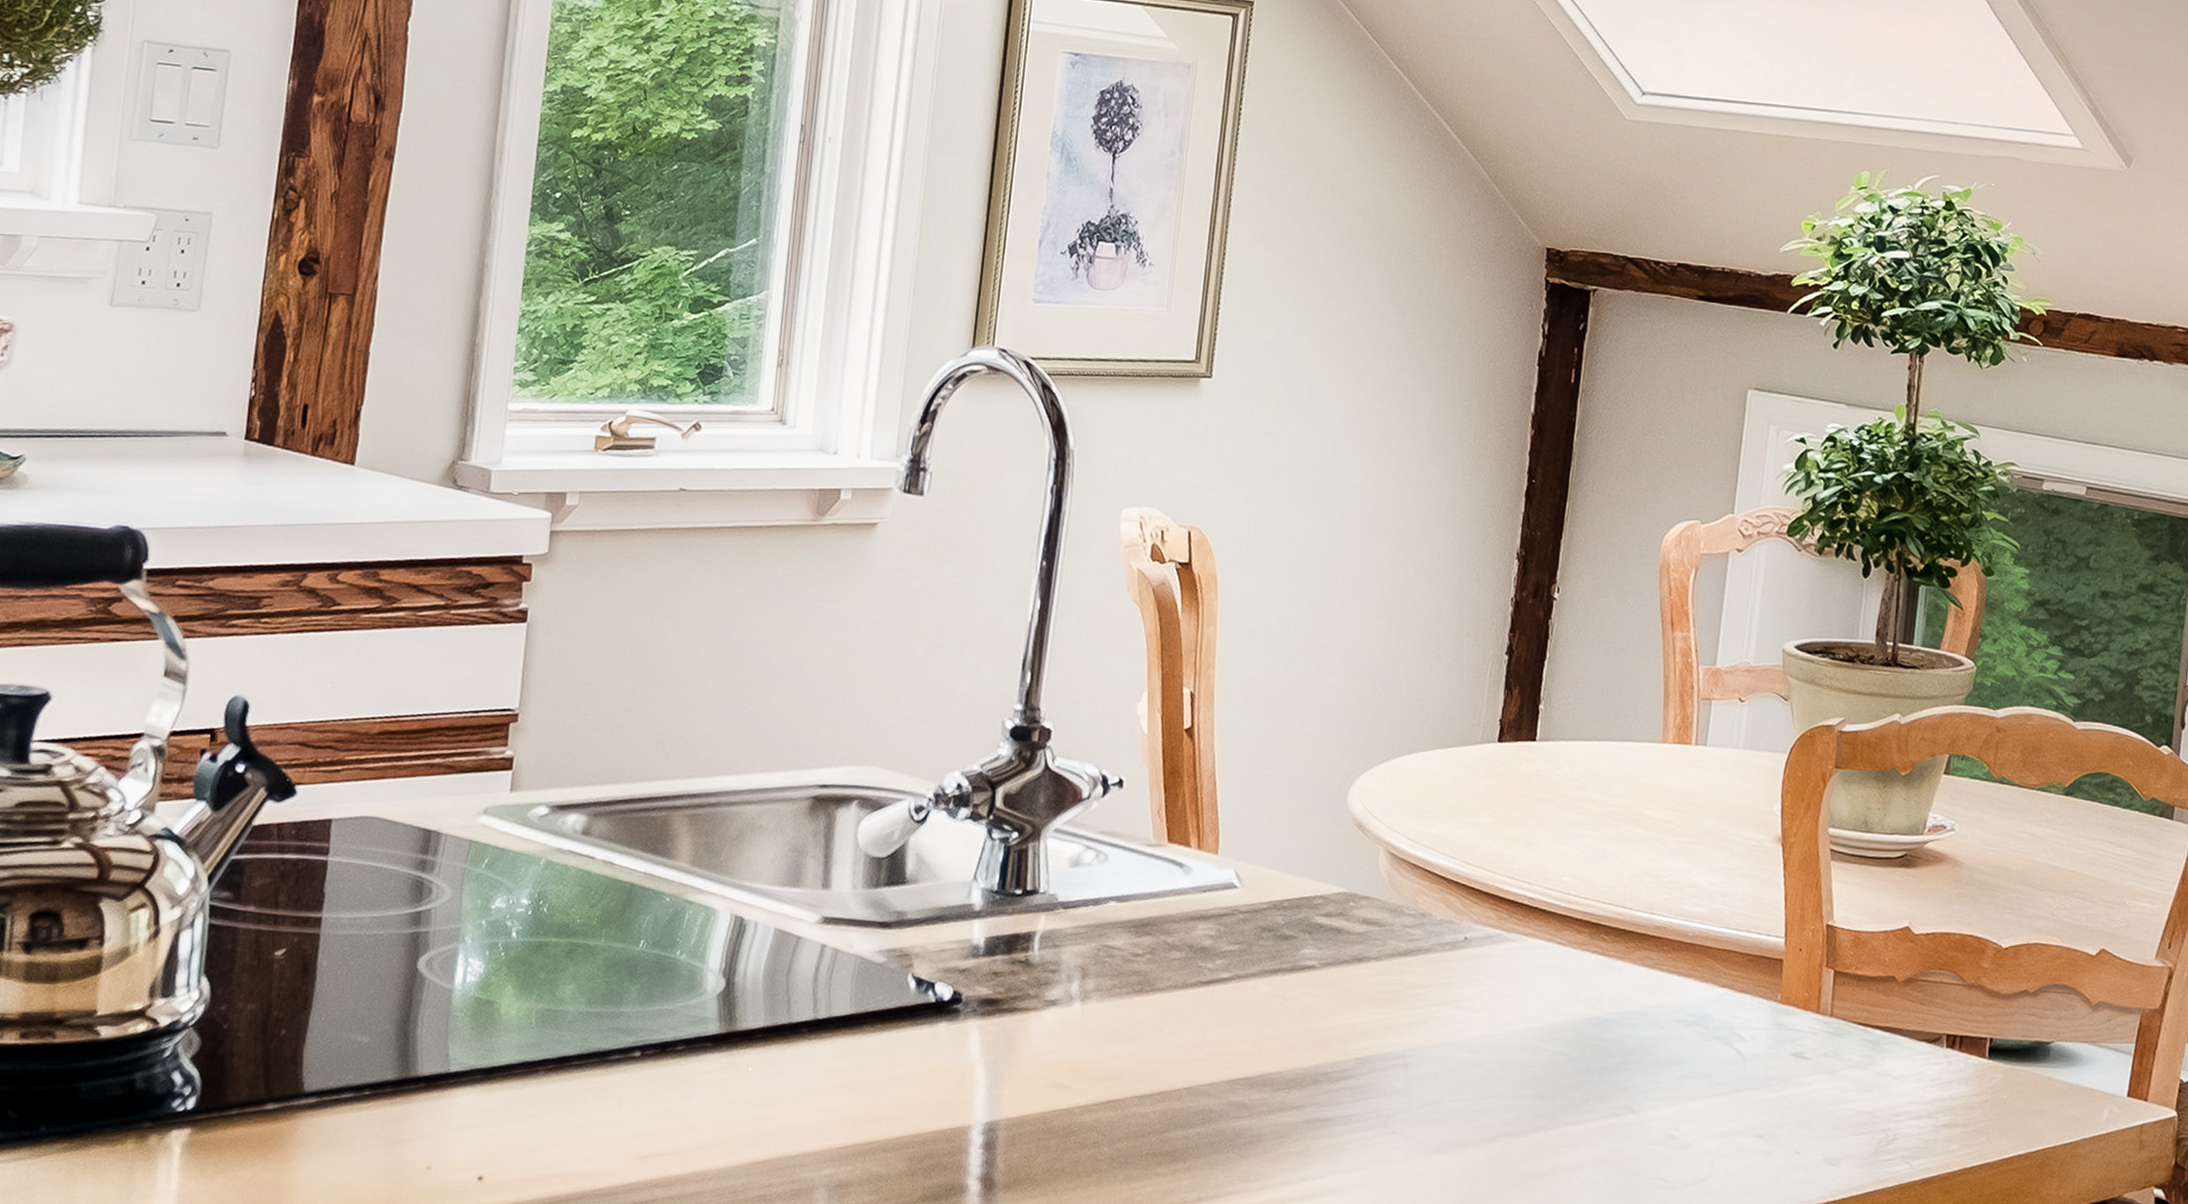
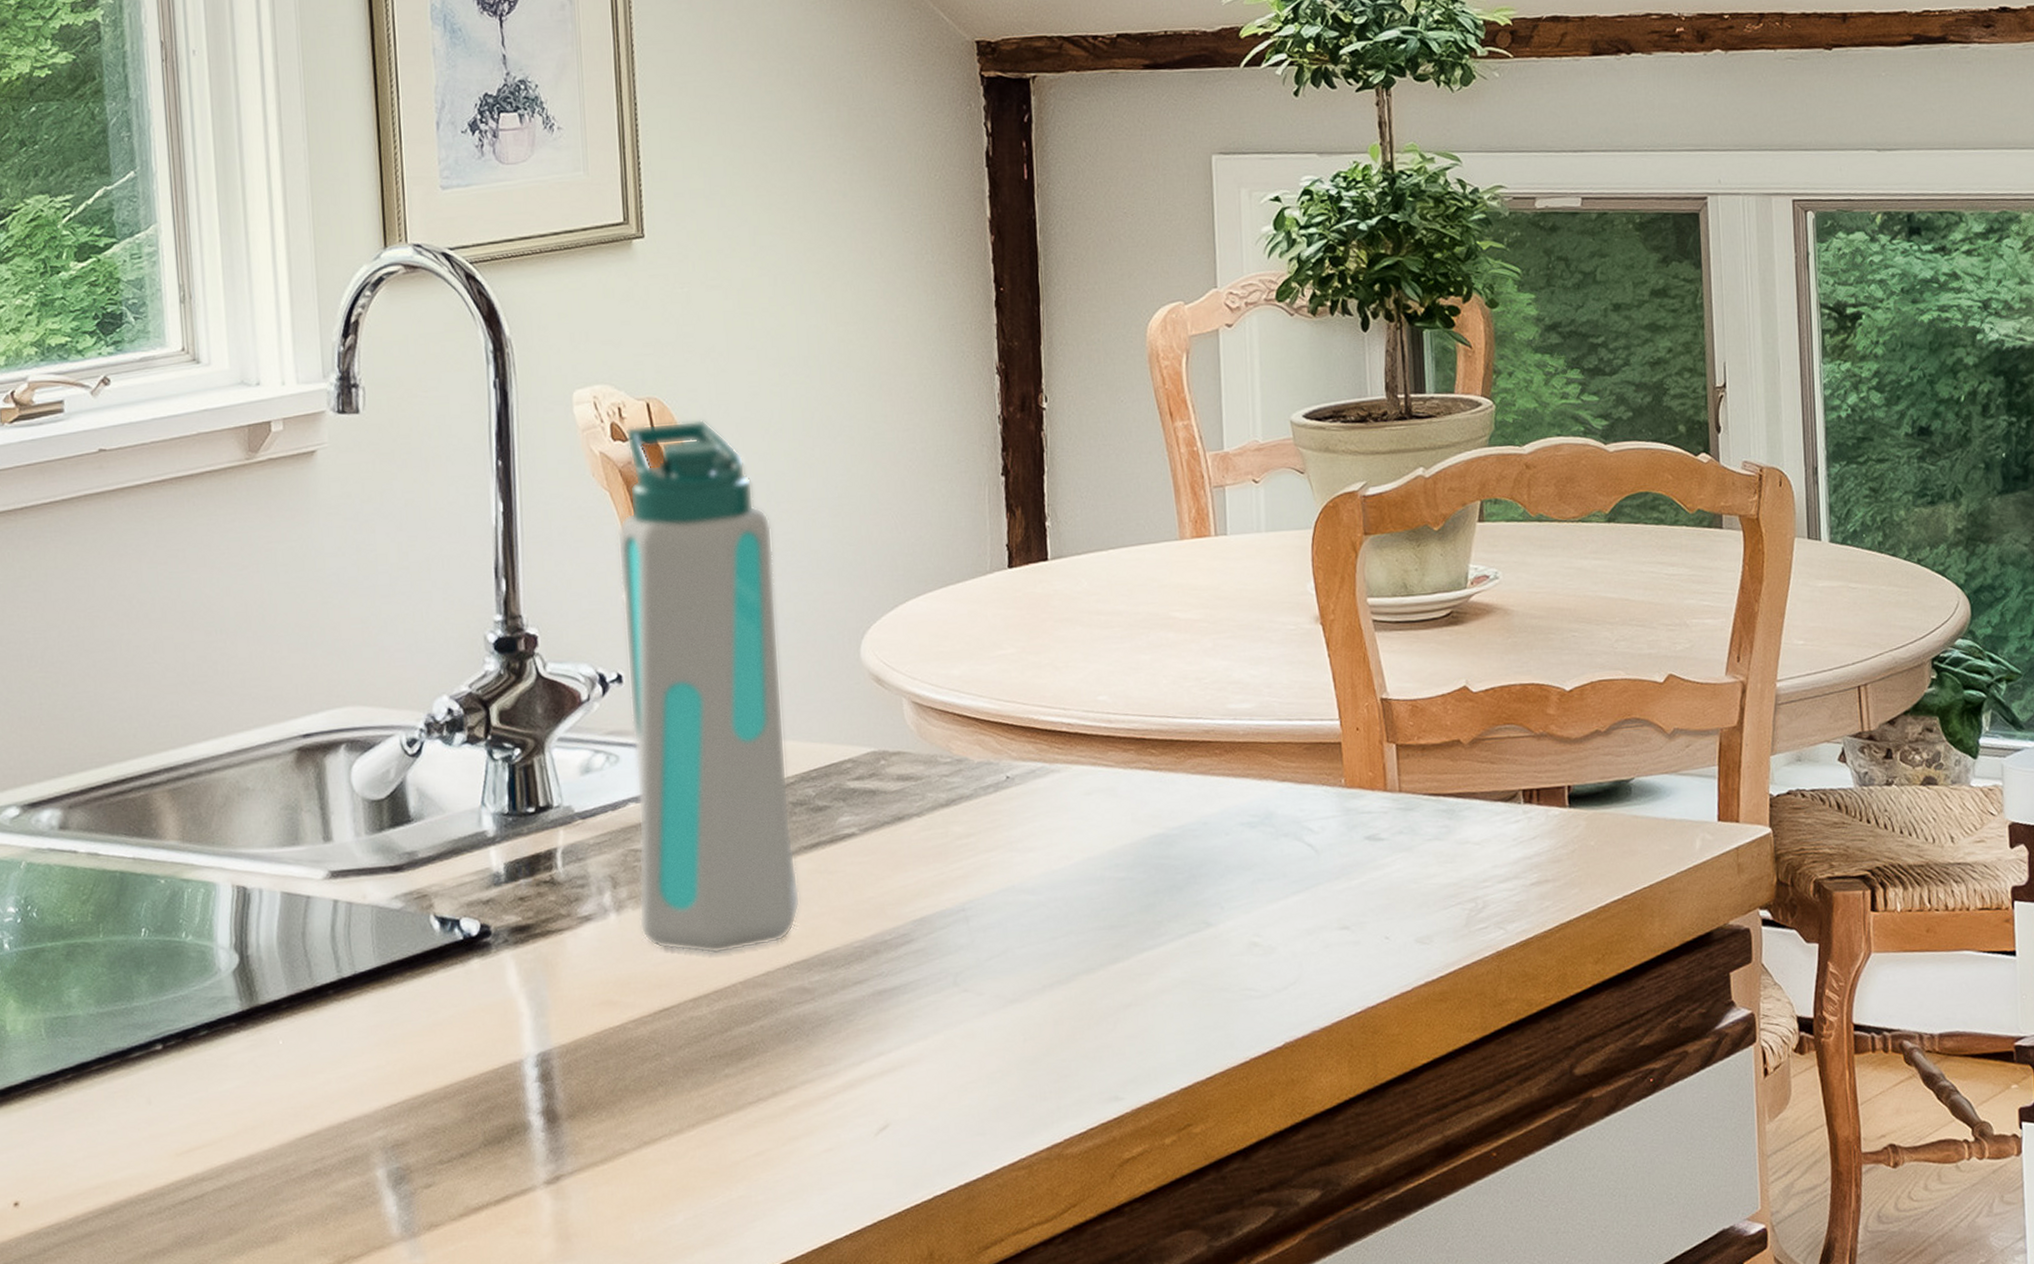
water bottle: none [1100,551,1285,1058] -> present [617,420,801,954]

